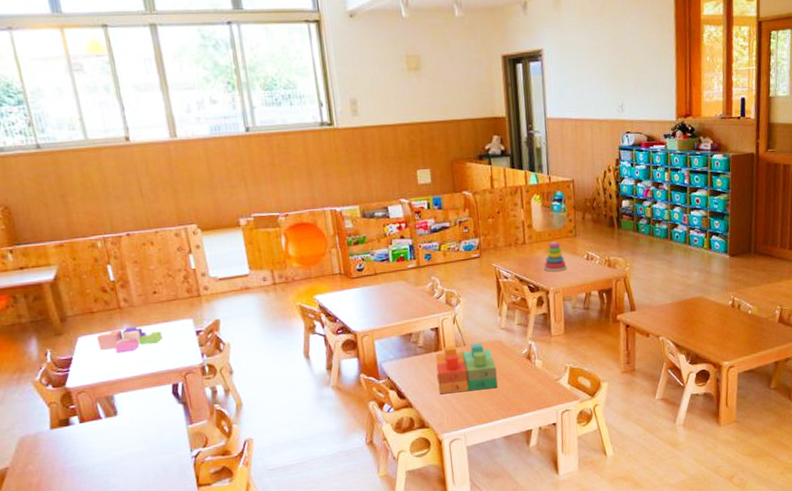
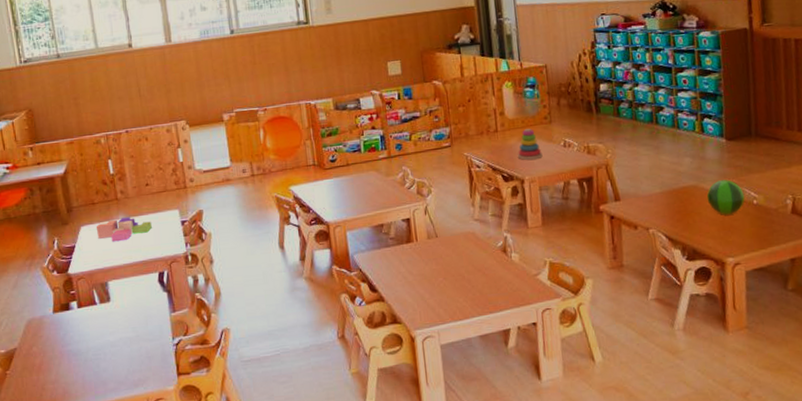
toy blocks: present [435,343,498,395] -> none [407,234,472,288]
toy ball: none [710,292,742,324] -> present [706,179,745,215]

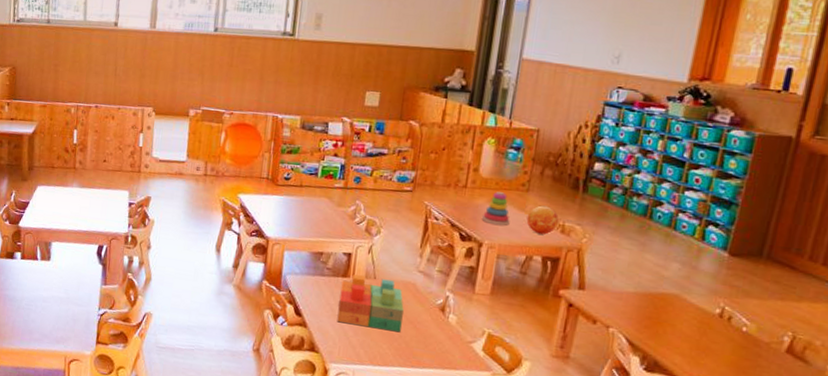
toy blocks: present [96,217,152,242] -> none [50,186,102,208]
toy blocks: none [407,234,472,288] -> present [337,274,404,333]
toy ball: none [555,132,584,160] -> present [526,205,560,235]
toy ball: present [706,179,745,215] -> none [686,296,734,336]

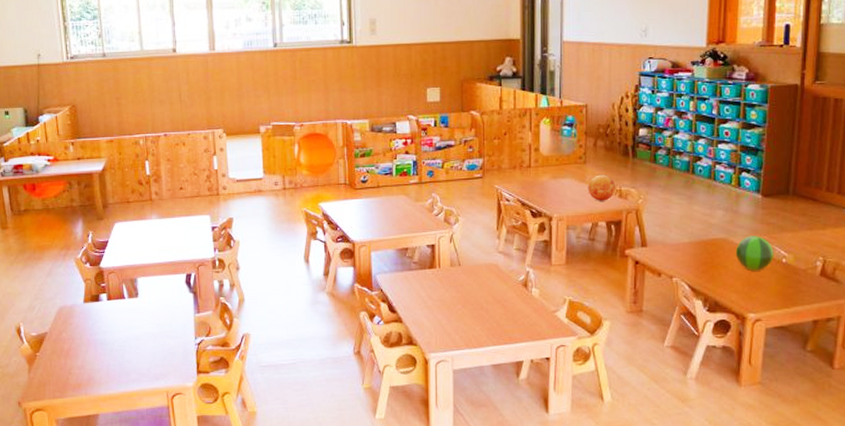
toy blocks: present [337,274,404,333] -> none [429,265,490,313]
stacking toy: present [481,192,510,226] -> none [548,167,573,199]
toy ball: none [686,296,734,336] -> present [735,236,774,271]

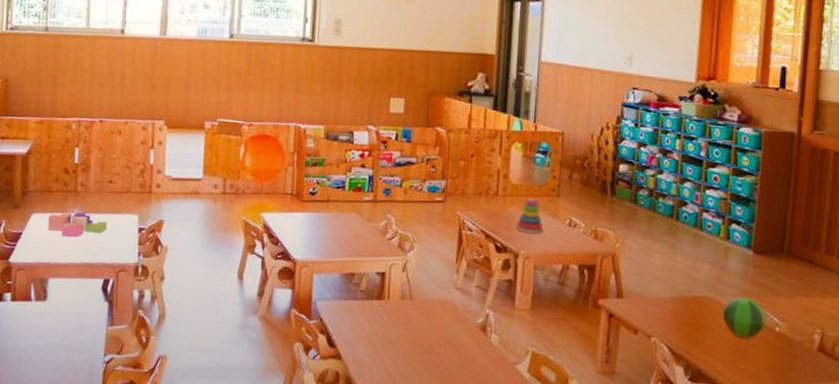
toy blocks: none [129,218,183,241] -> present [47,212,107,237]
stacking toy: none [548,167,573,199] -> present [515,198,544,235]
toy ball: present [588,174,616,201] -> none [560,210,592,241]

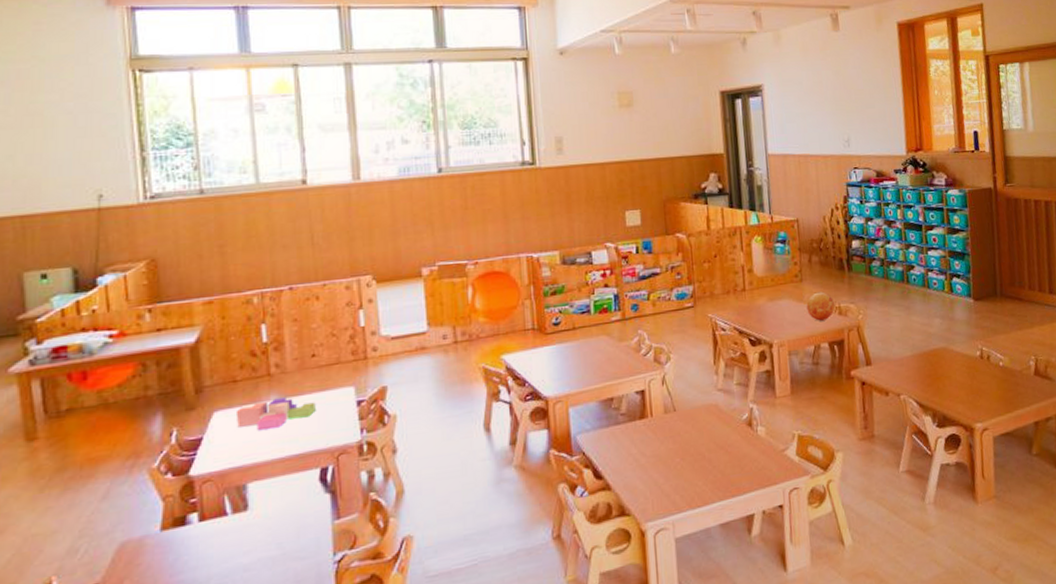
stacking toy: present [515,198,544,235] -> none [765,287,793,323]
toy ball: none [560,210,592,241] -> present [806,291,836,321]
toy ball: present [722,297,766,339] -> none [955,341,992,378]

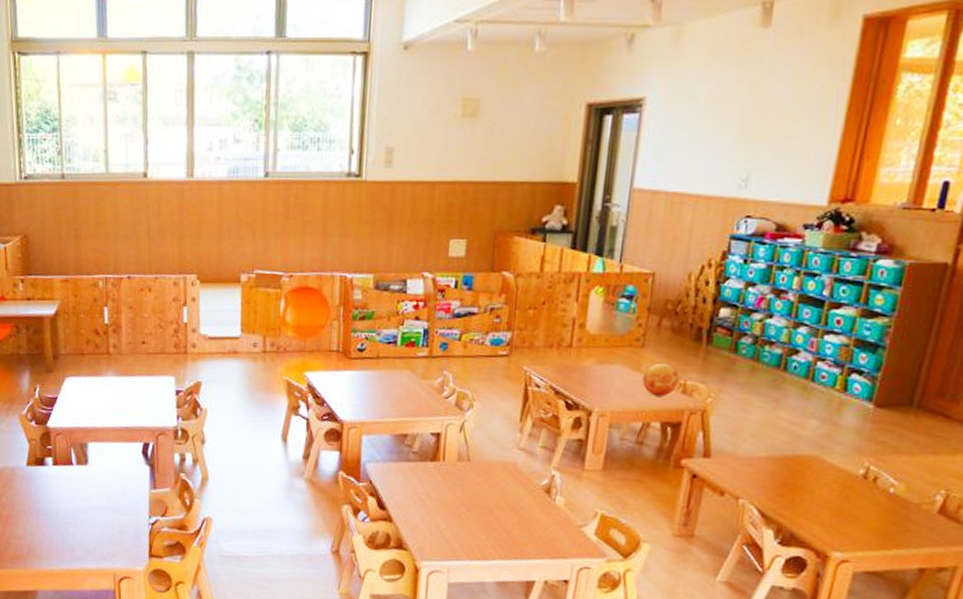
toy blocks: present [235,397,316,431] -> none [82,375,143,401]

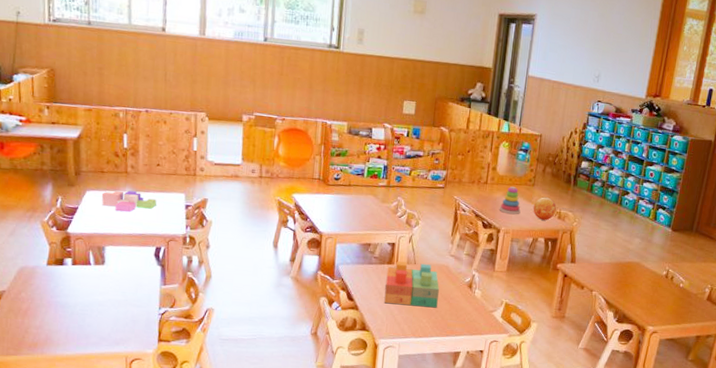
toy blocks: none [82,375,143,401] -> present [101,190,157,212]
toy blocks: none [427,457,504,521] -> present [384,261,439,308]
stacking toy: none [589,350,623,390] -> present [499,186,521,215]

